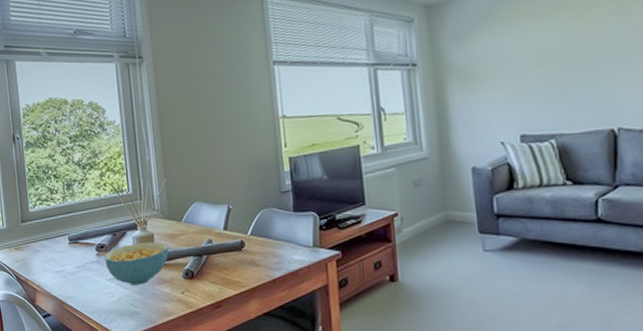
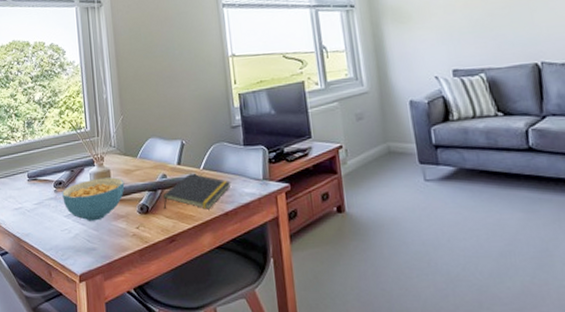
notepad: none [208,238,280,276] -> present [162,173,231,210]

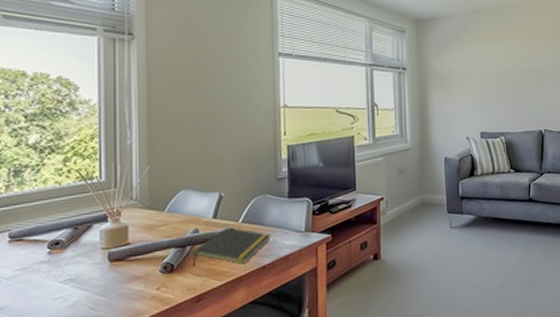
cereal bowl: present [62,177,125,221] -> none [59,234,146,286]

